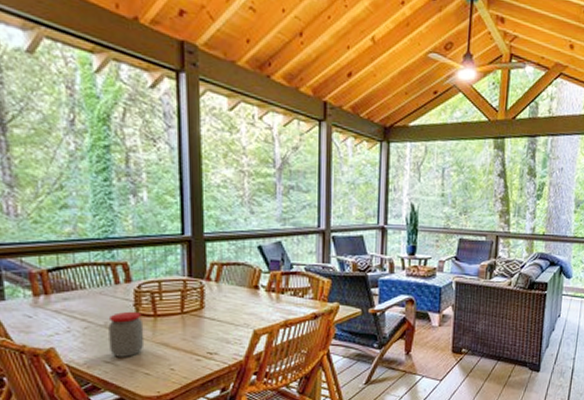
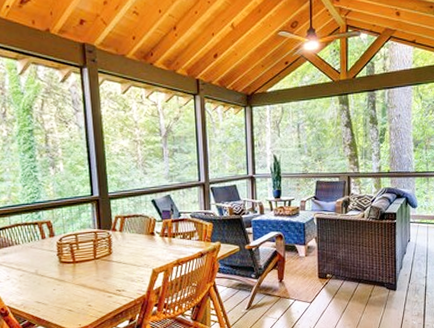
jar: present [108,311,145,357] -> none [38,259,67,298]

